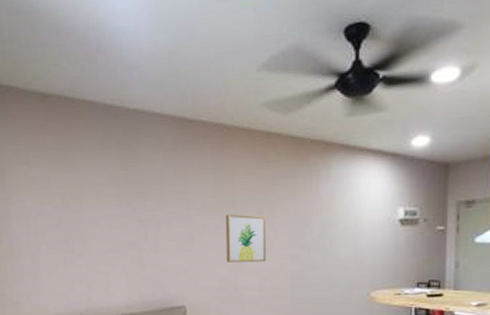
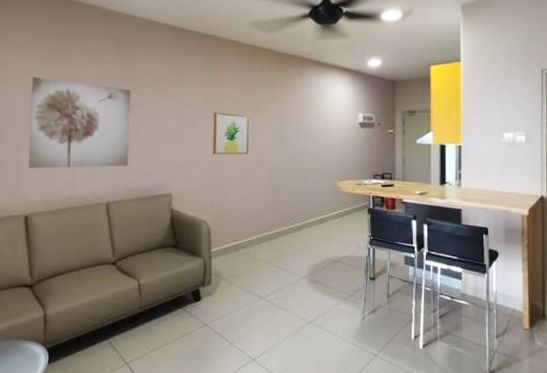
wall art: none [41,185,141,281] -> present [28,76,131,168]

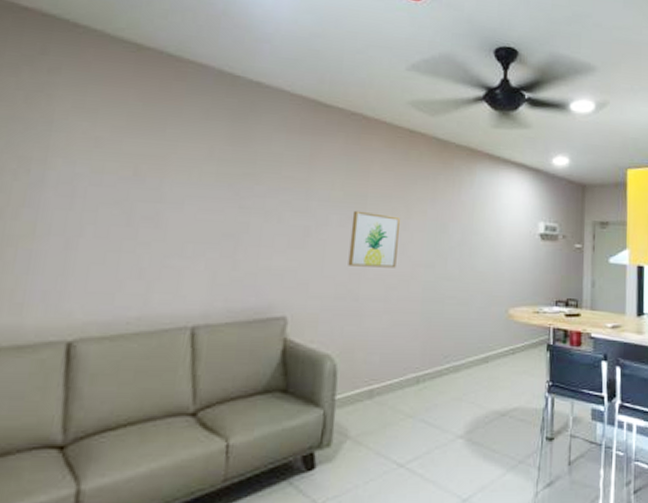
wall art: present [28,76,131,168] -> none [82,149,244,278]

